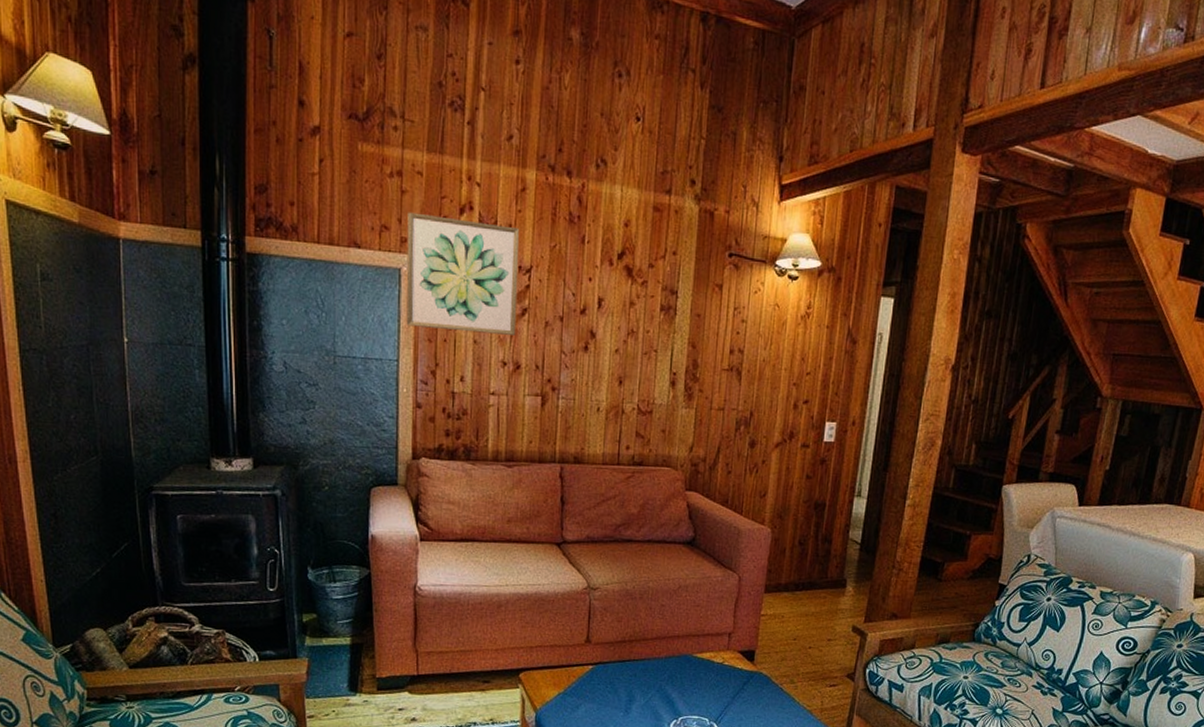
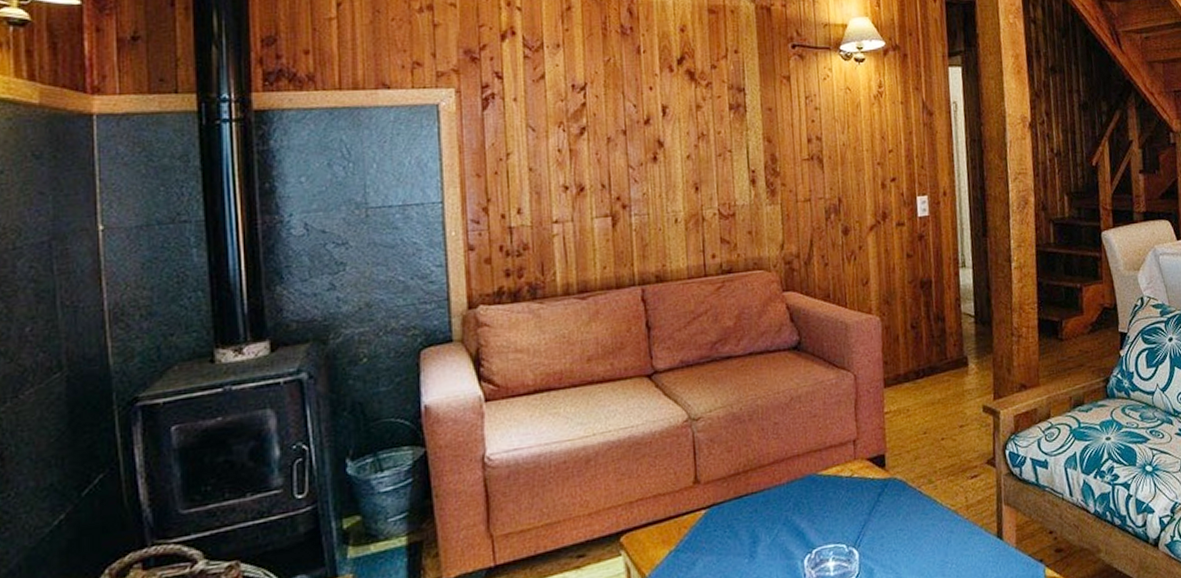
wall art: present [406,212,520,335] -> none [442,44,576,164]

